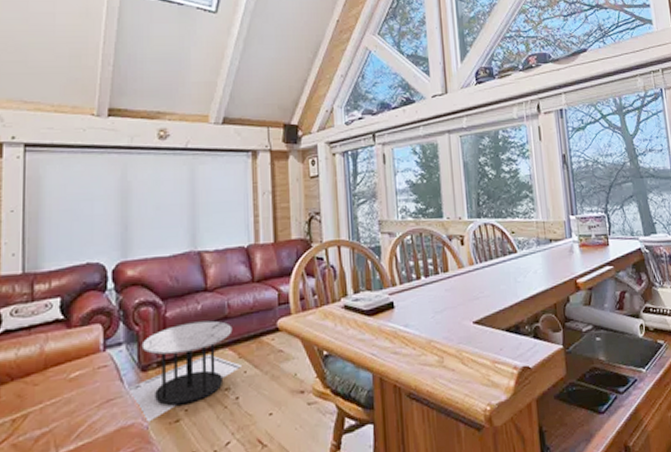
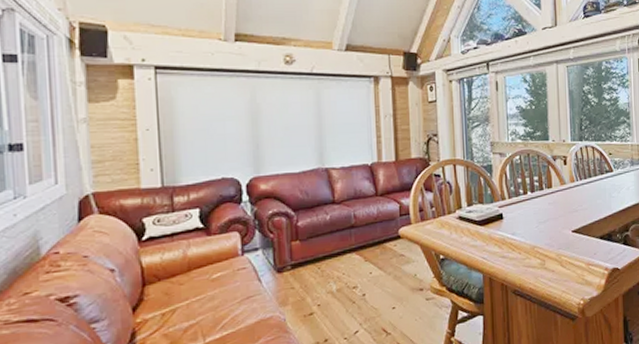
coffee table: present [128,320,243,425] -> none [265,229,369,317]

